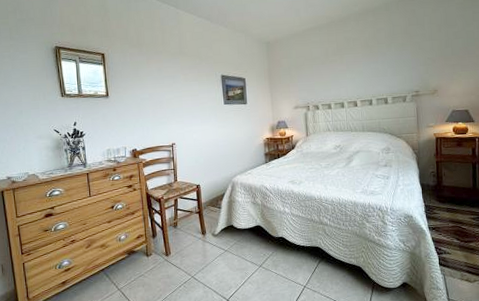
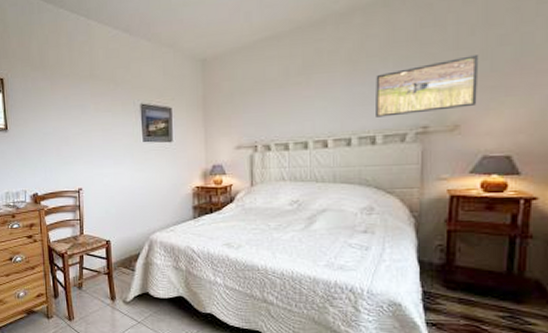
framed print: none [384,44,446,85] -> present [376,55,479,117]

